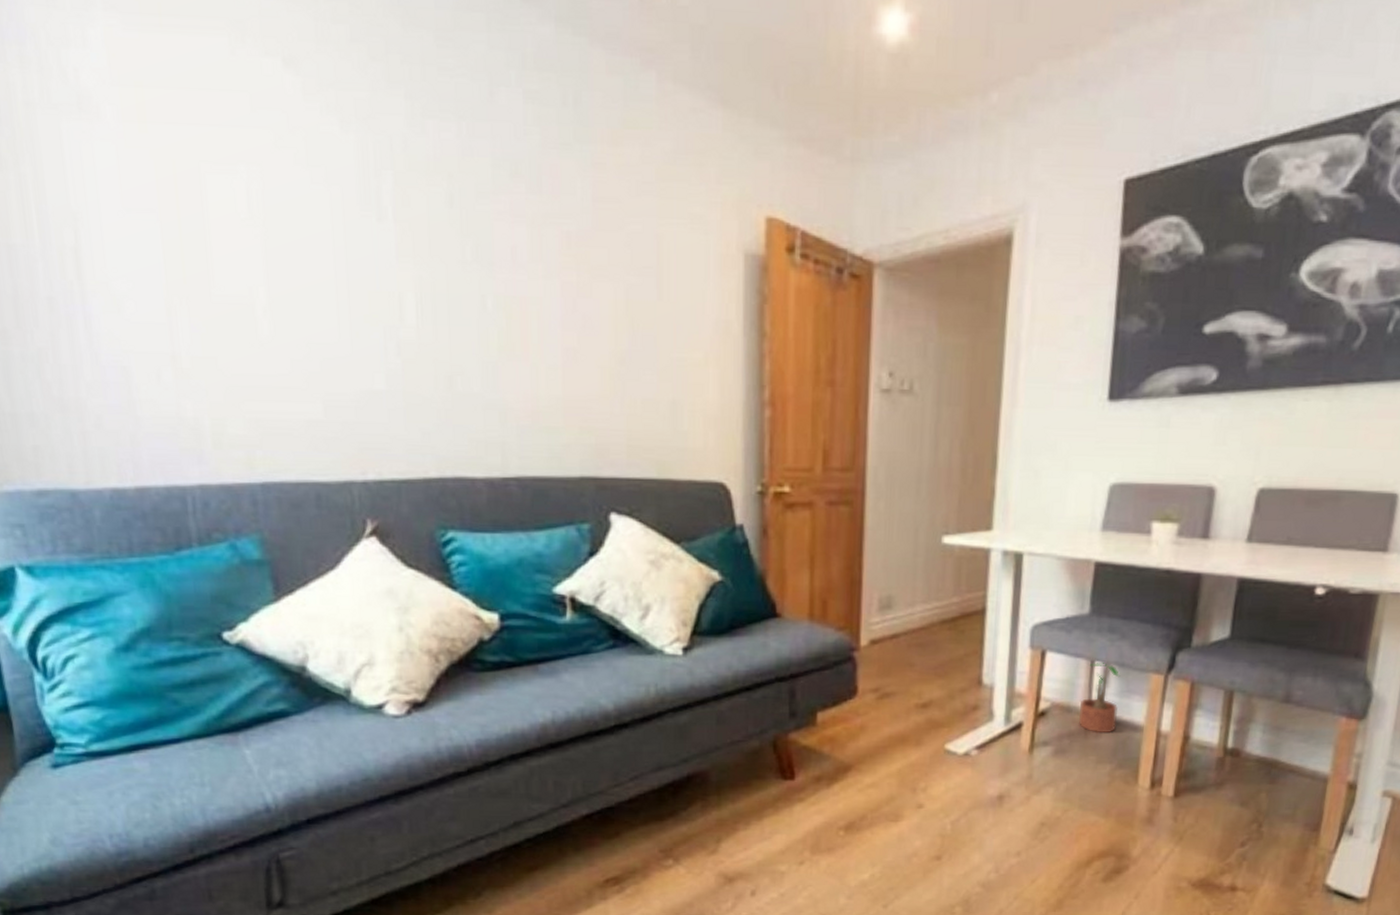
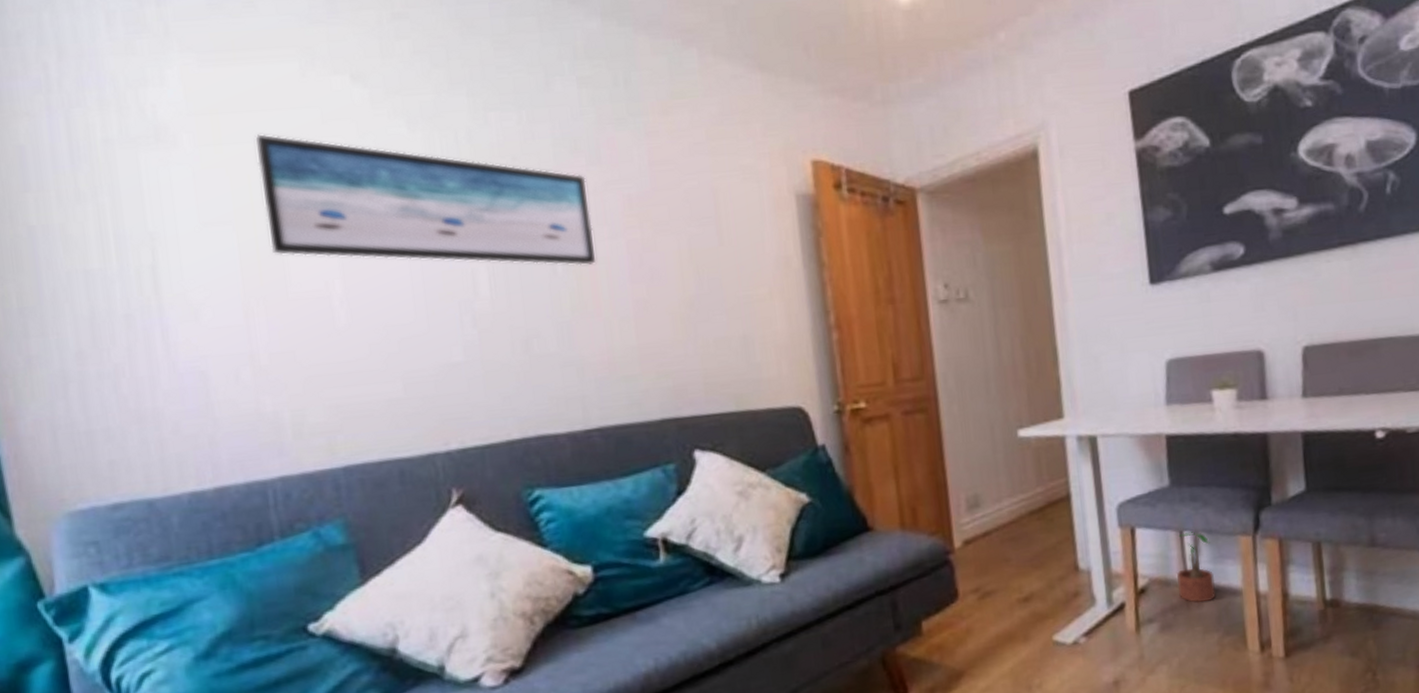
wall art: none [180,116,528,304] -> present [255,134,596,265]

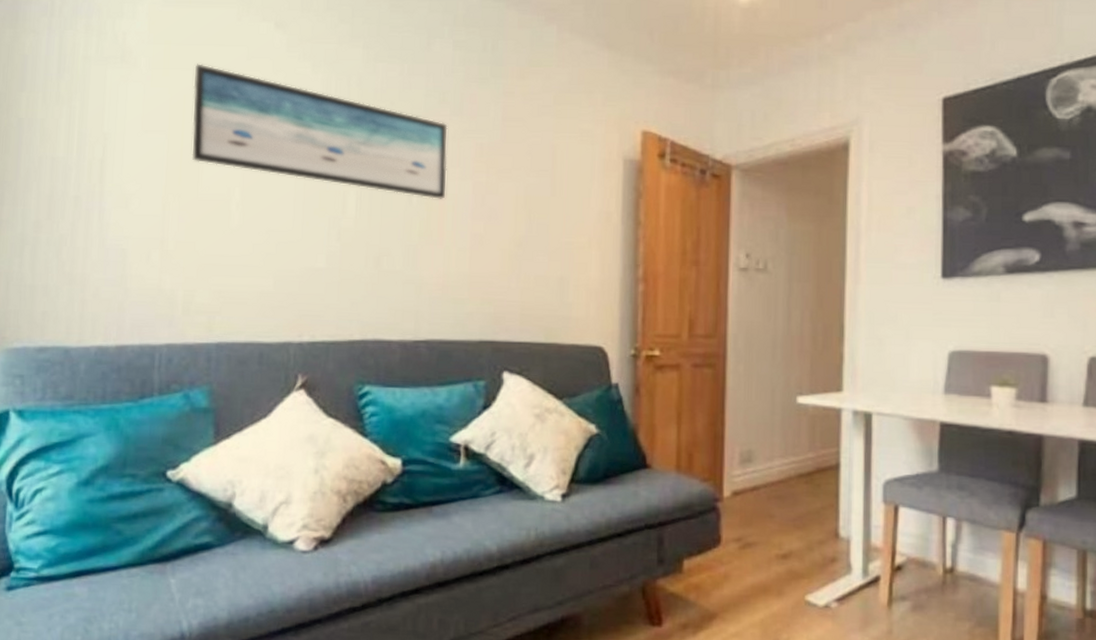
potted plant: present [1177,532,1216,603] -> none [935,519,973,590]

